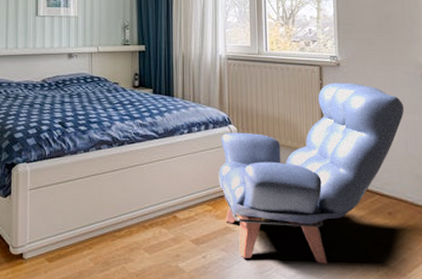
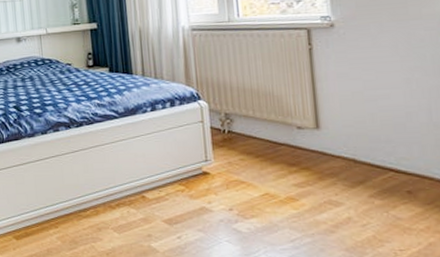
armchair: present [218,82,404,264] -> none [189,45,425,247]

